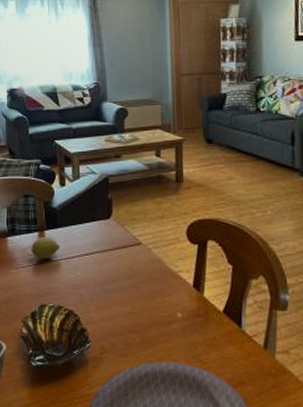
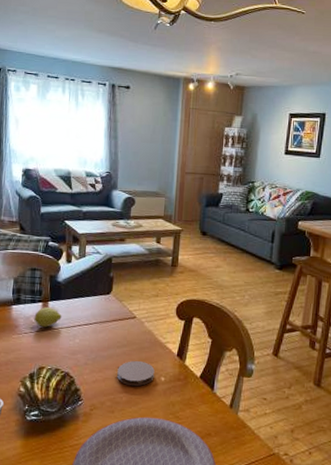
coaster: none [126,295,169,325] -> present [117,361,155,387]

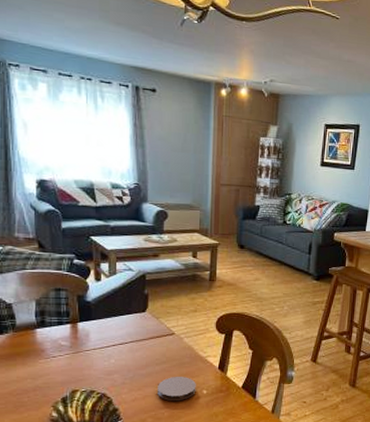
fruit: present [34,307,62,328] -> none [63,329,94,350]

